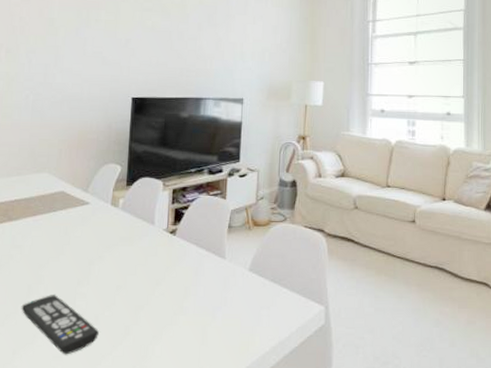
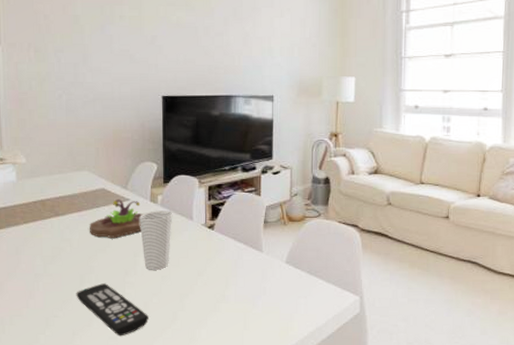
succulent planter: none [43,203,102,244] -> present [90,199,143,238]
cup: none [97,215,134,279] -> present [139,210,173,270]

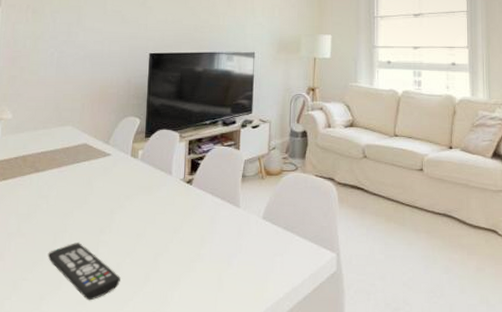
succulent planter: present [90,199,143,238] -> none [68,155,123,194]
cup: present [139,210,173,270] -> none [118,165,153,228]

